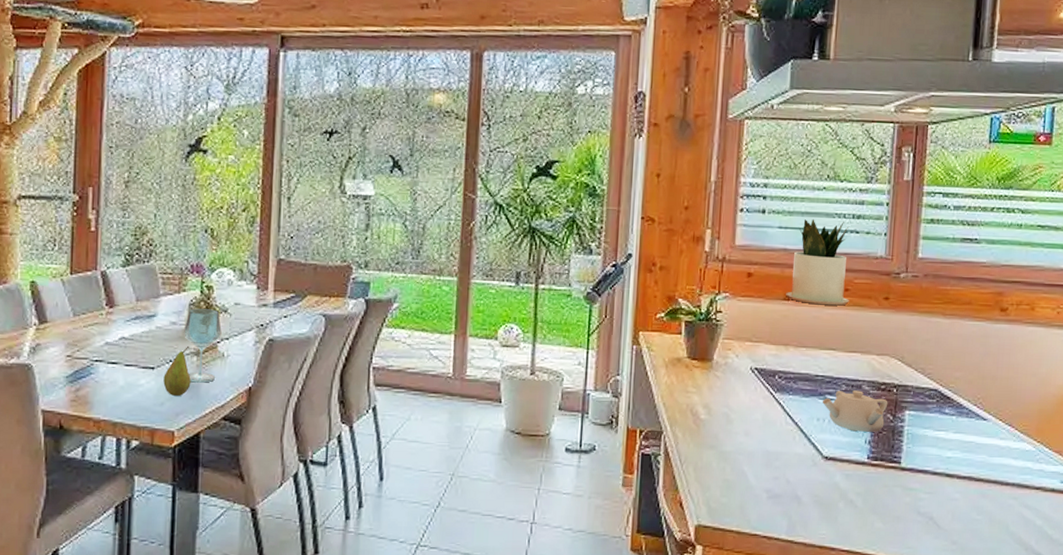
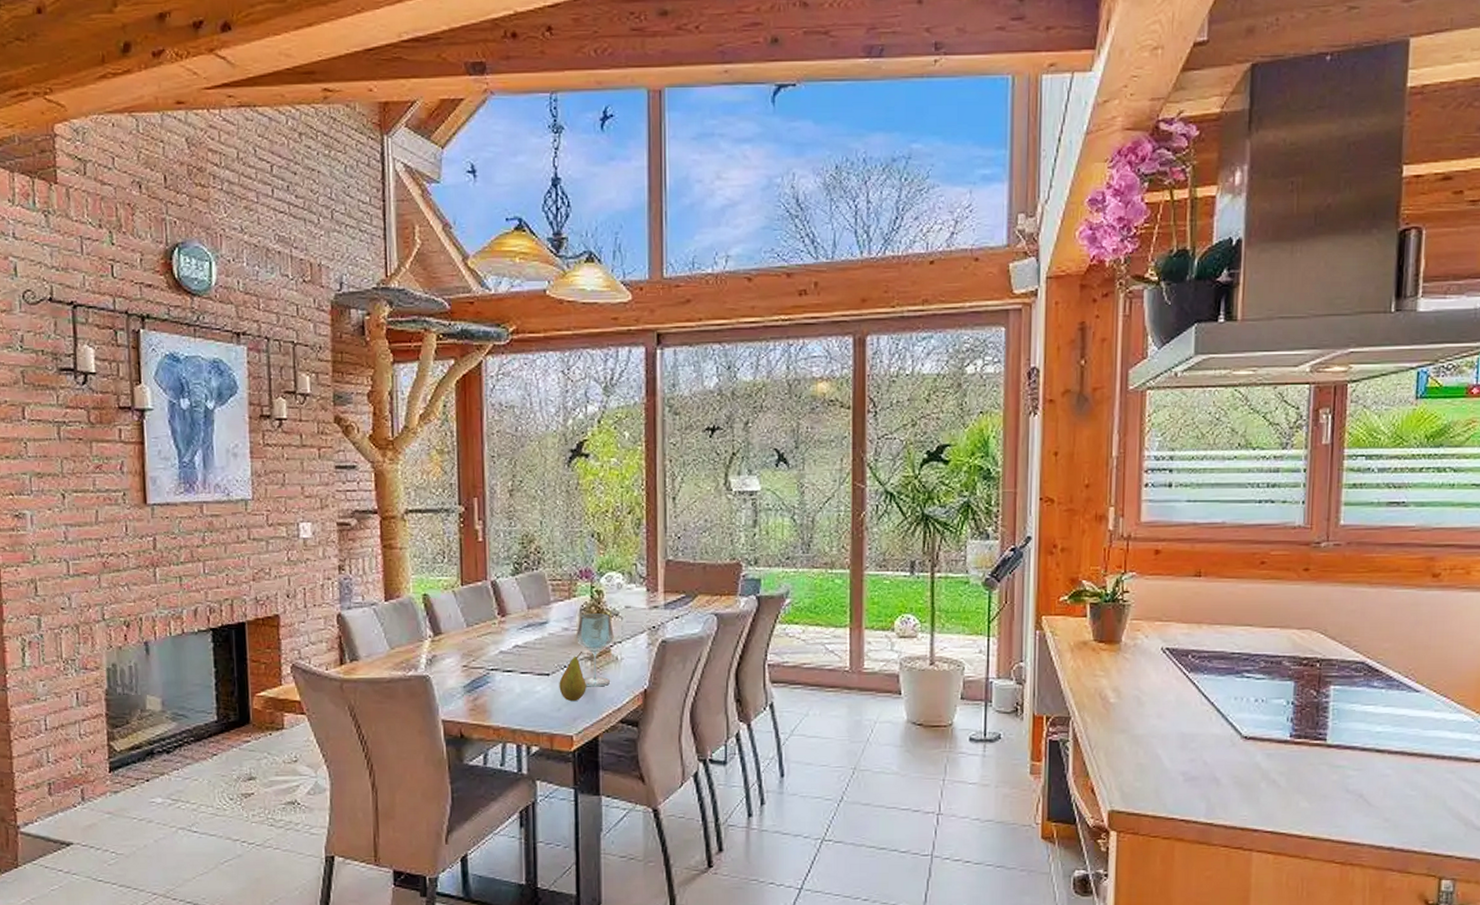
planter: present [786,219,850,306] -> none [1197,490,1266,580]
teapot: present [822,390,888,432] -> none [1239,667,1311,709]

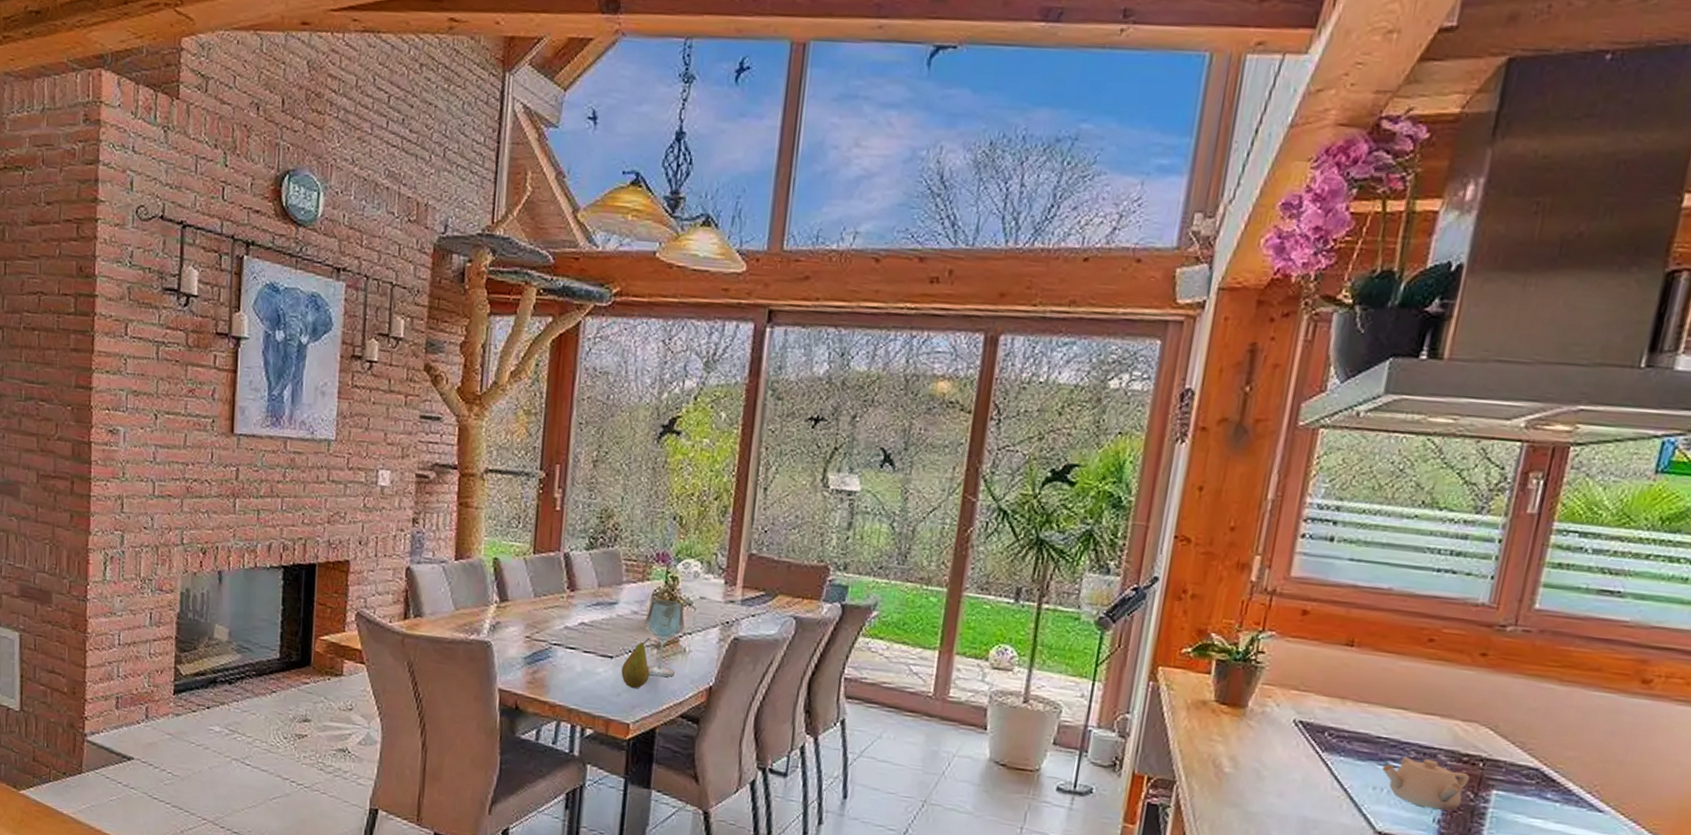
teapot: none [1239,667,1311,709] -> present [1381,757,1470,811]

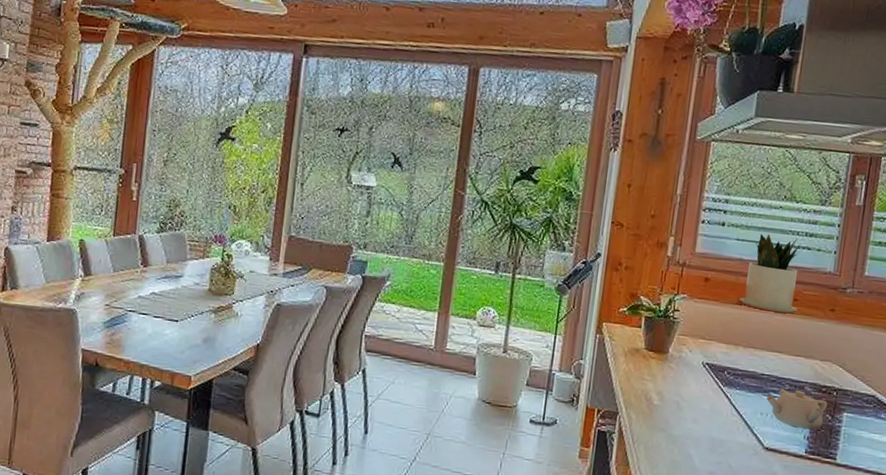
fruit: present [621,637,650,688] -> none [185,304,209,347]
wine glass: present [644,599,685,678] -> none [204,273,238,337]
planter: none [1349,552,1445,659] -> present [739,234,802,314]

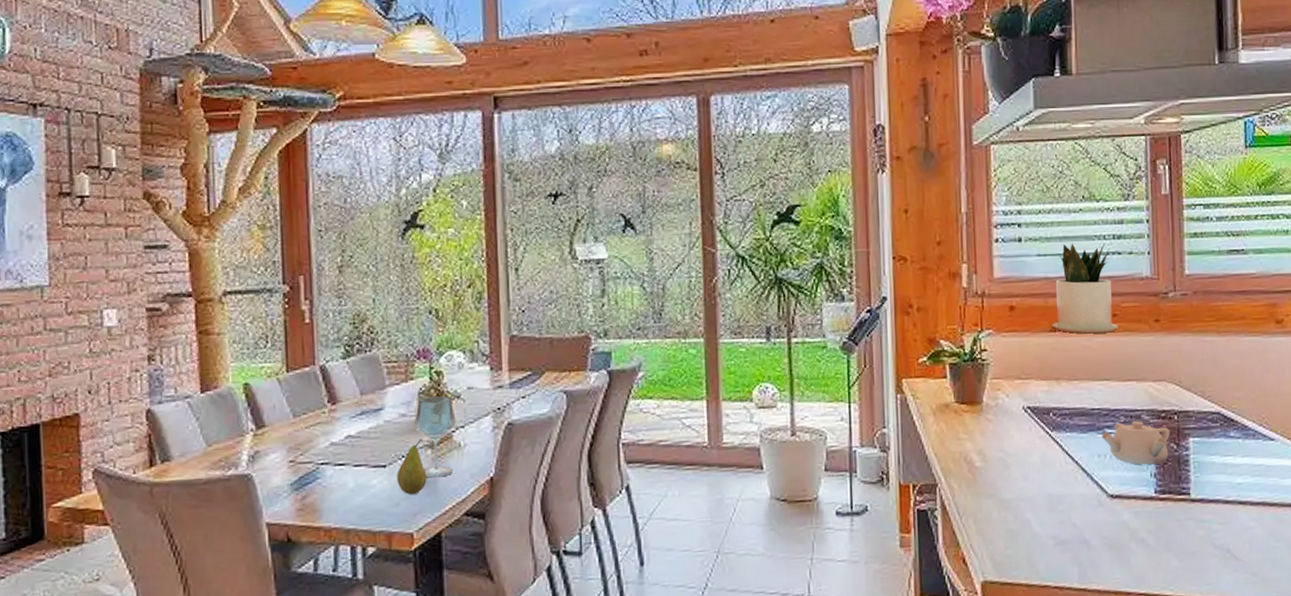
fruit: none [185,304,209,347] -> present [397,438,427,494]
wine glass: none [204,273,238,337] -> present [414,396,456,478]

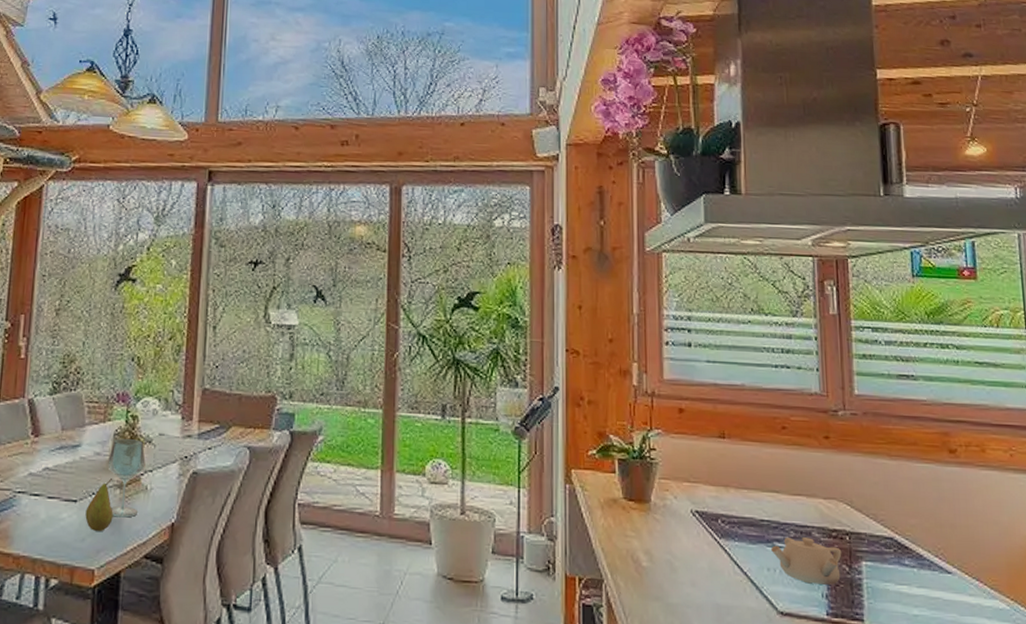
planter: present [1052,243,1119,334] -> none [721,353,788,445]

